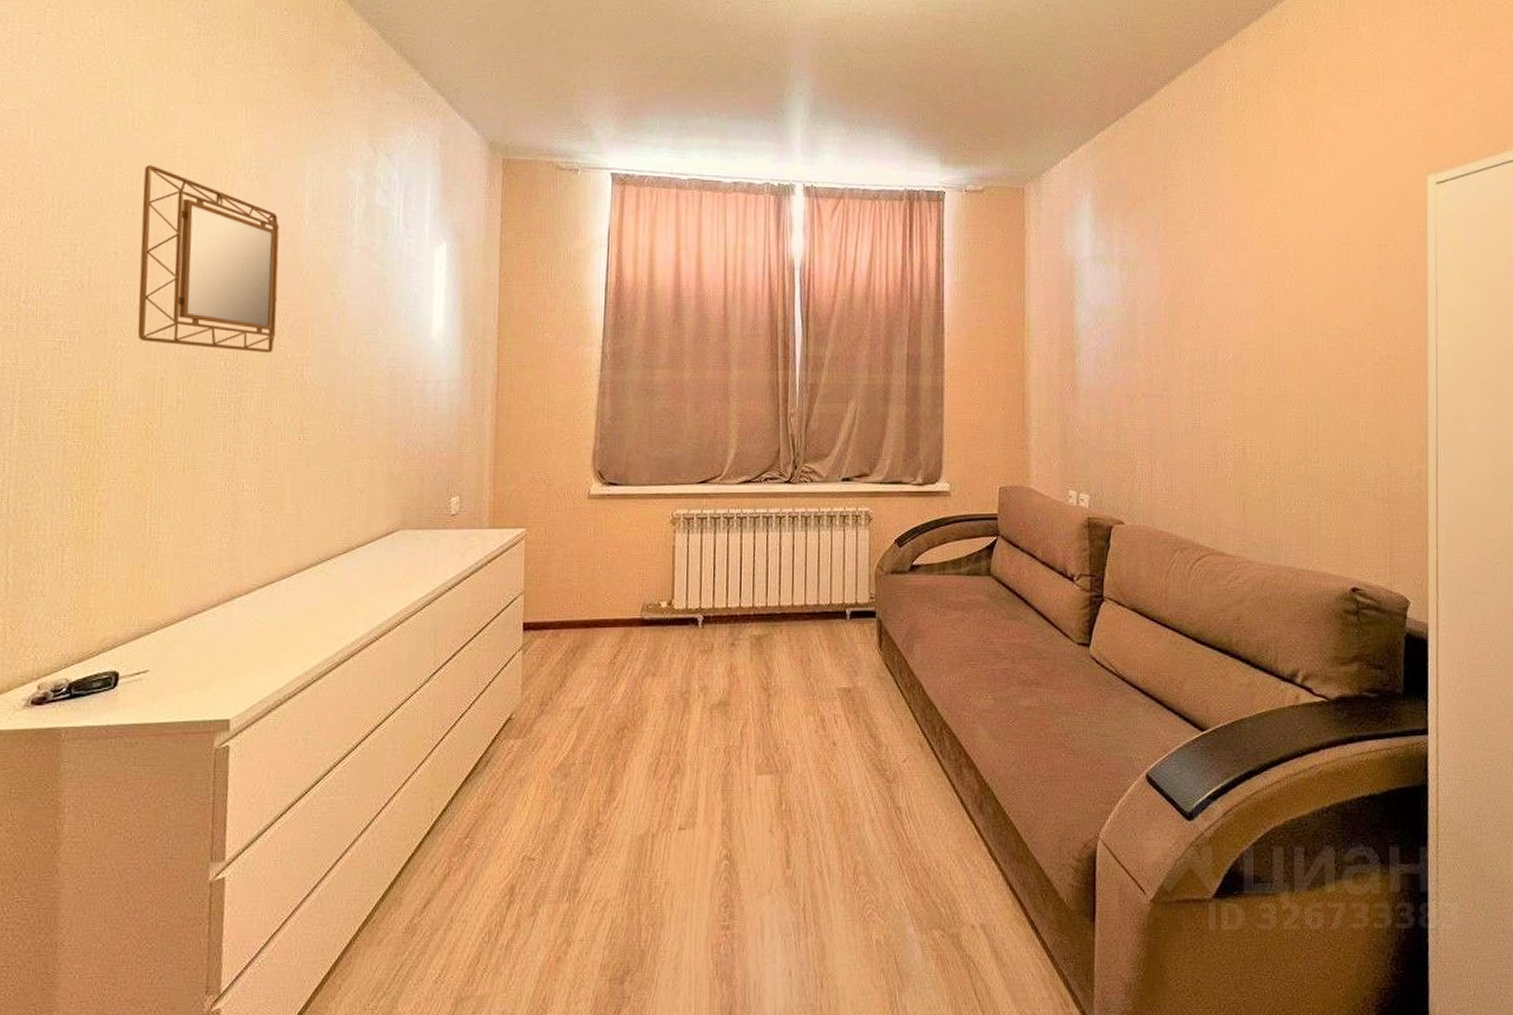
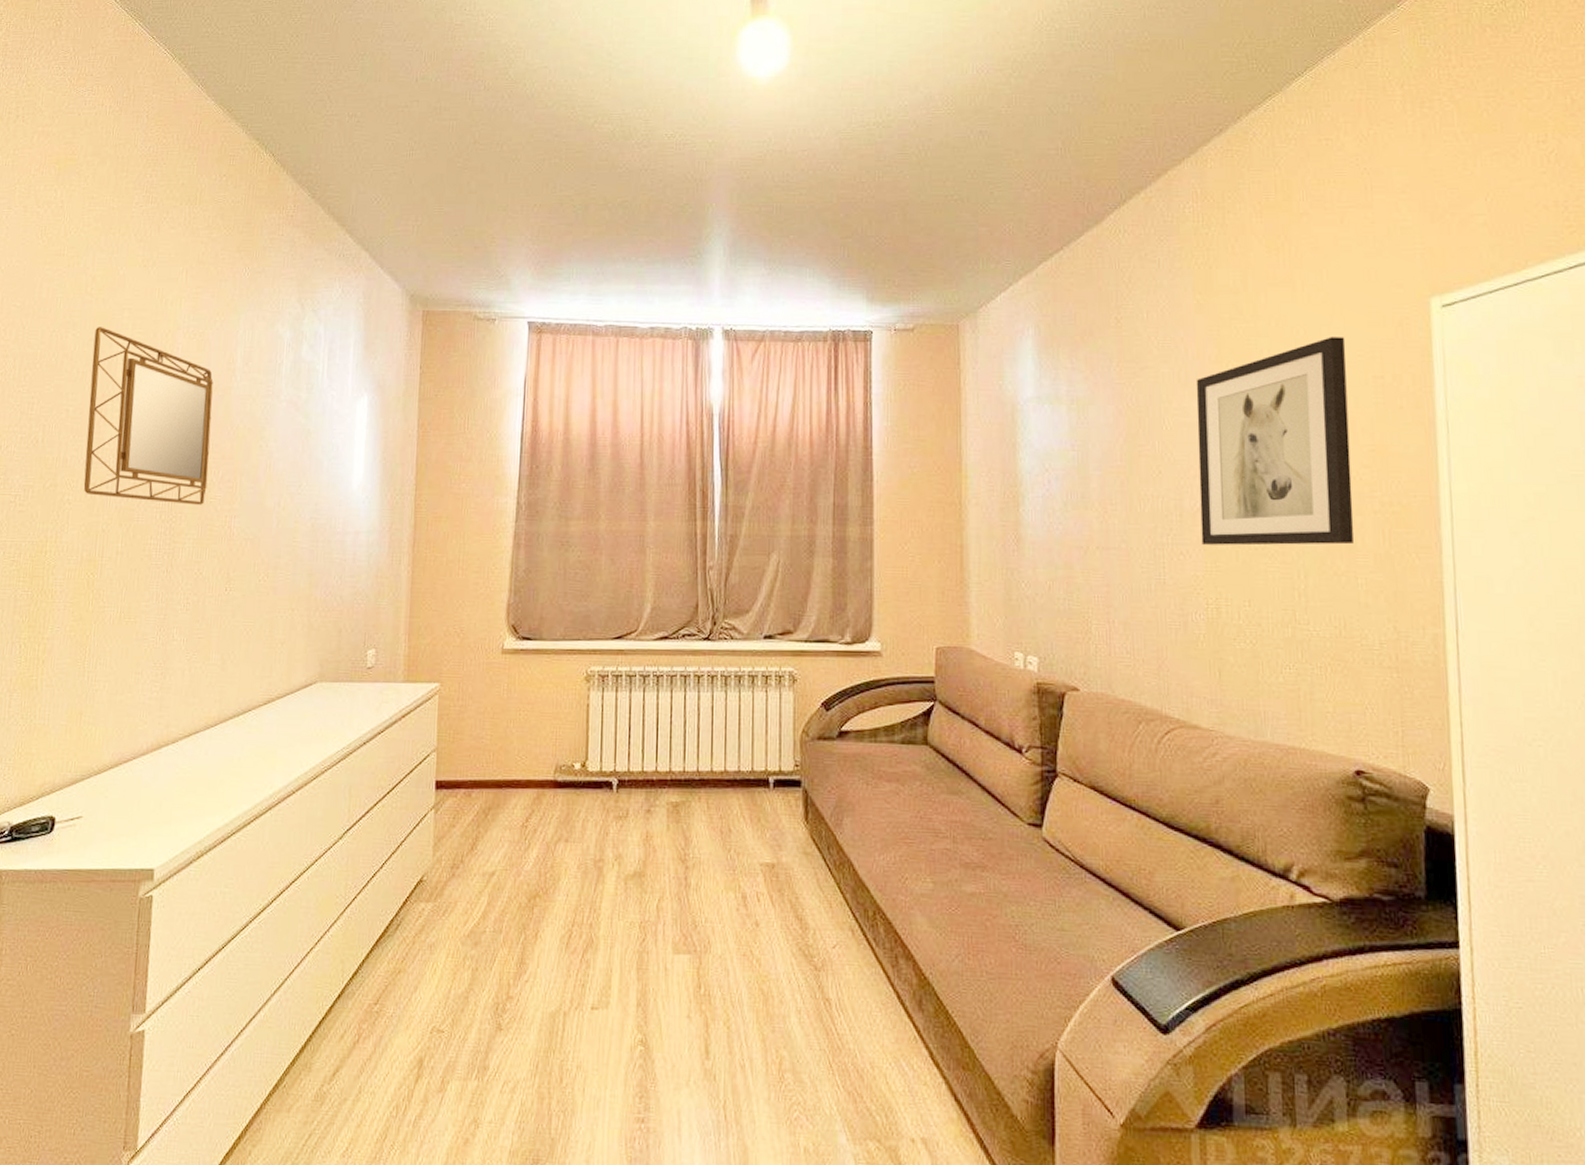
wall art: none [1231,208,1358,393] -> present [1196,337,1354,546]

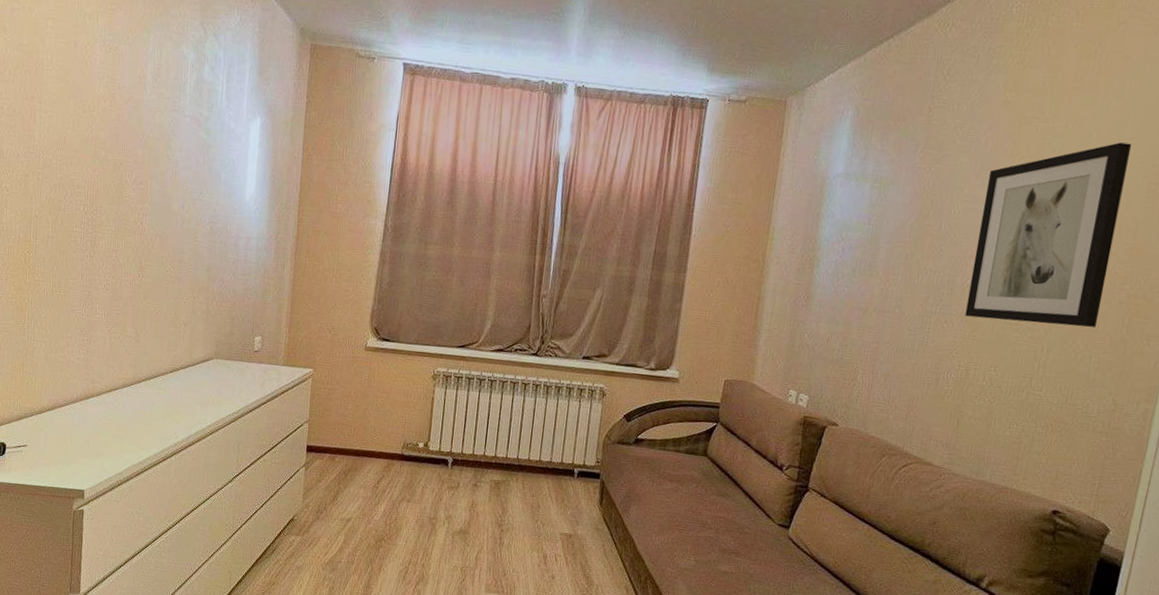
home mirror: present [83,327,213,505] -> none [18,33,127,202]

